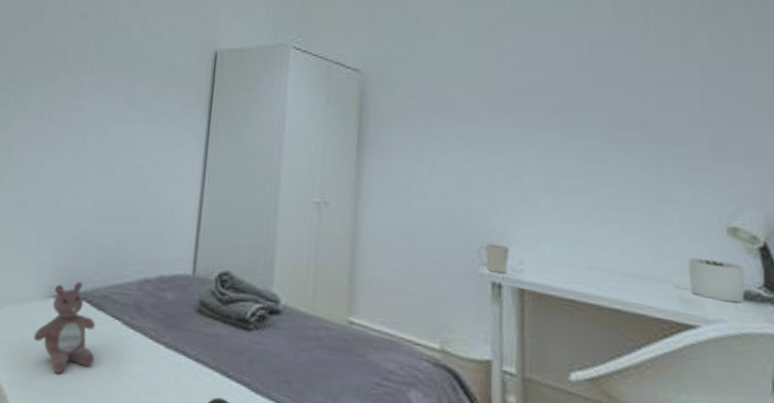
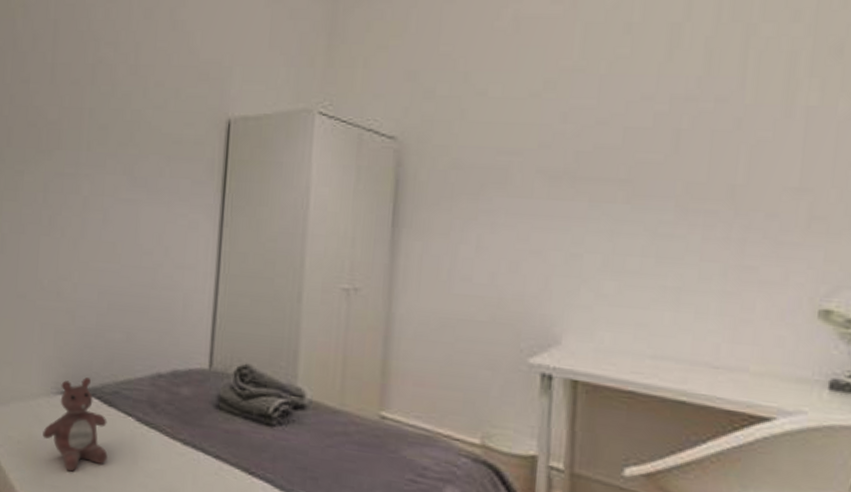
mug: present [477,243,509,274] -> none [526,331,563,364]
planter: present [688,258,745,304] -> none [767,344,834,394]

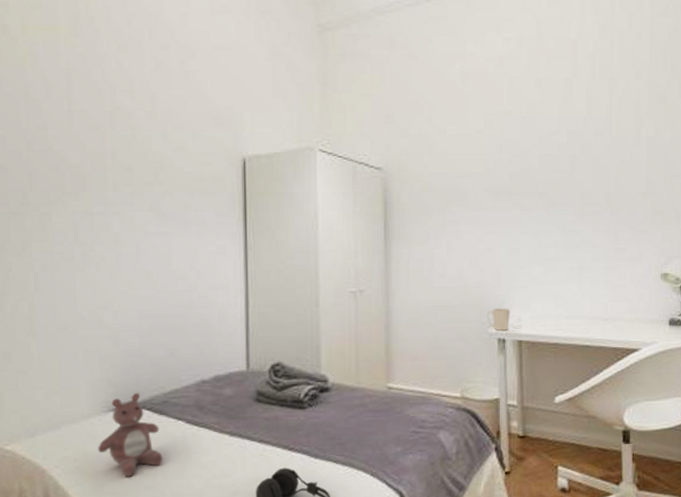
mug: none [526,331,563,364] -> present [486,308,510,331]

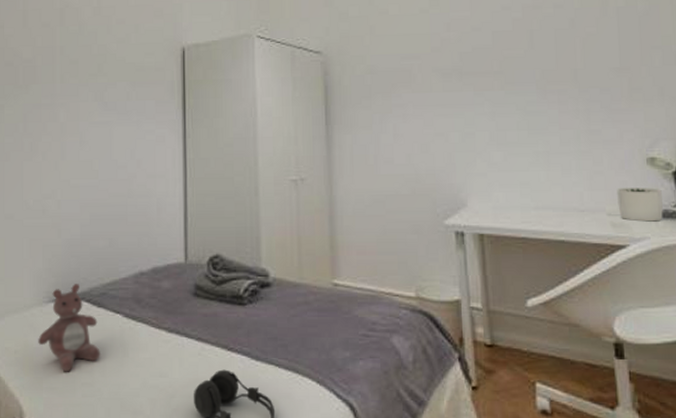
mug: present [486,308,510,331] -> none [441,197,468,223]
planter: none [635,299,671,329] -> present [617,188,663,222]

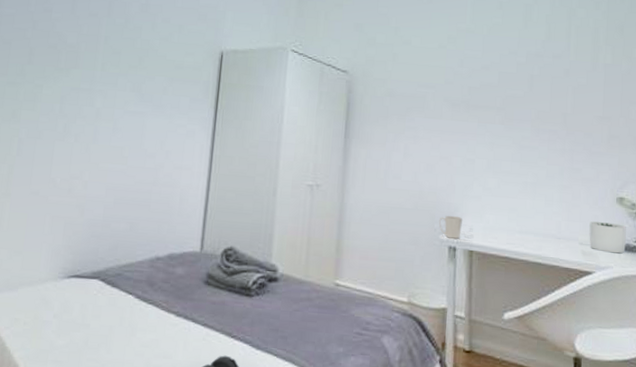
stuffed animal: present [38,284,100,372] -> none [48,262,110,347]
mug: none [441,197,468,223] -> present [438,215,462,239]

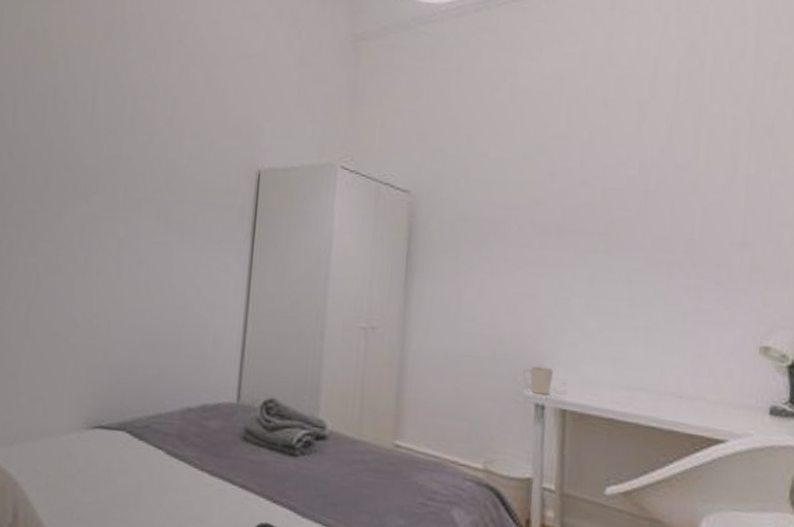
planter: present [589,221,626,254] -> none [721,376,773,419]

